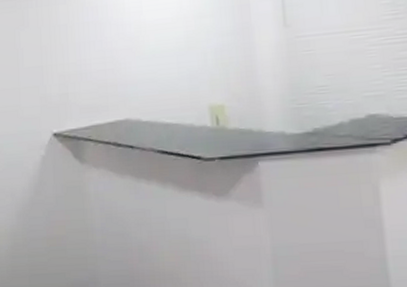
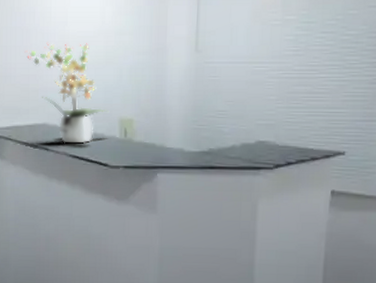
potted plant: none [99,30,196,139] -> present [24,42,109,144]

